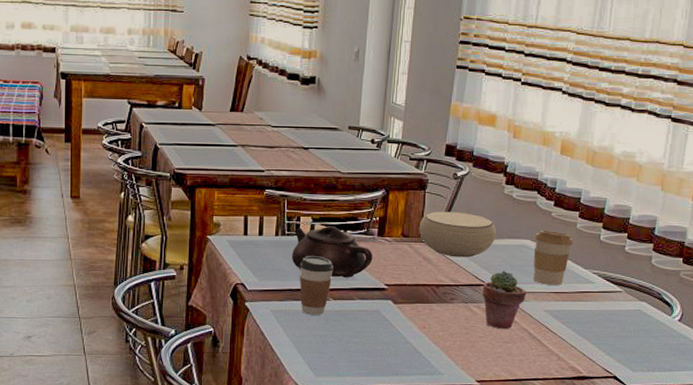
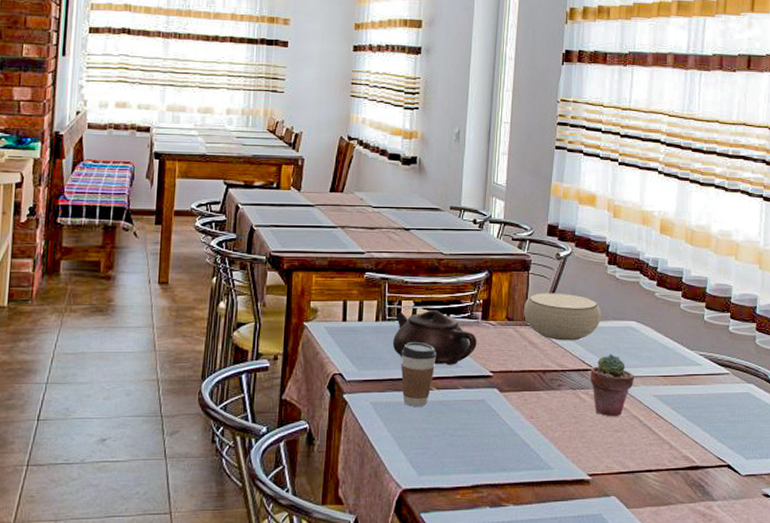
coffee cup: present [533,230,574,286] -> none [639,310,678,369]

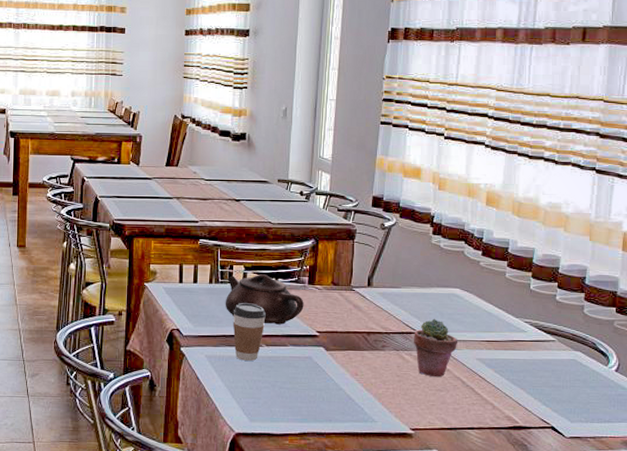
bowl: present [524,293,601,341] -> none [349,260,425,306]

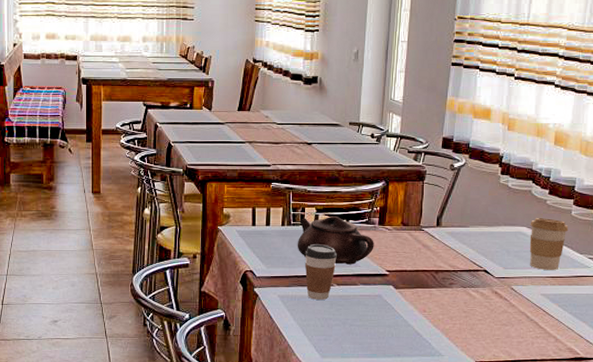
potted succulent: present [414,318,458,378] -> none [481,256,524,313]
coffee cup: none [463,279,503,335] -> present [529,217,569,271]

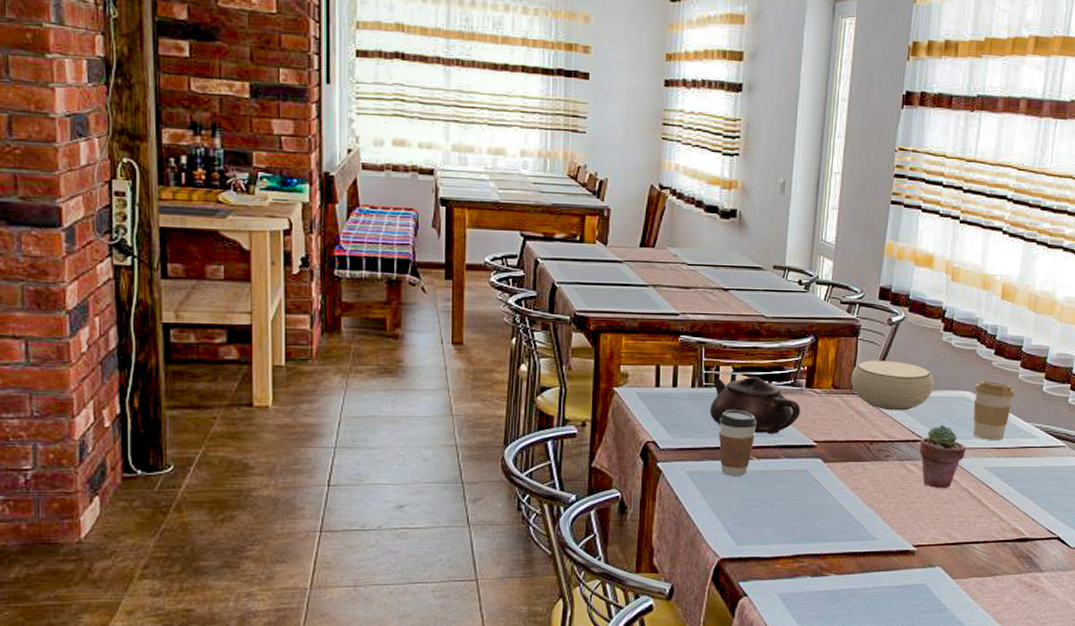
bowl: none [419,201,493,245] -> present [851,360,934,411]
potted succulent: none [481,256,524,313] -> present [920,424,967,489]

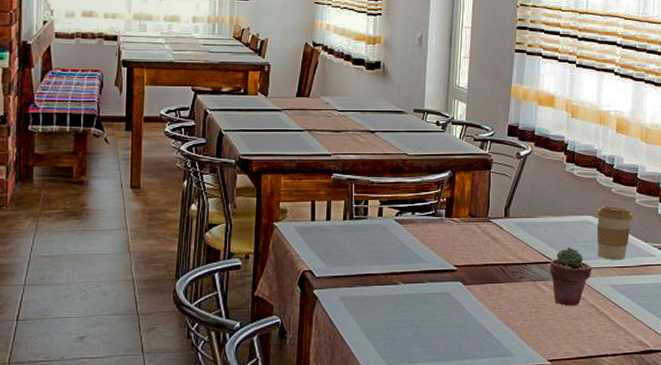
teapot: present [709,376,801,434] -> none [360,208,441,261]
coffee cup: present [718,410,757,476] -> none [368,239,402,300]
bowl: present [851,360,934,411] -> none [486,190,560,236]

